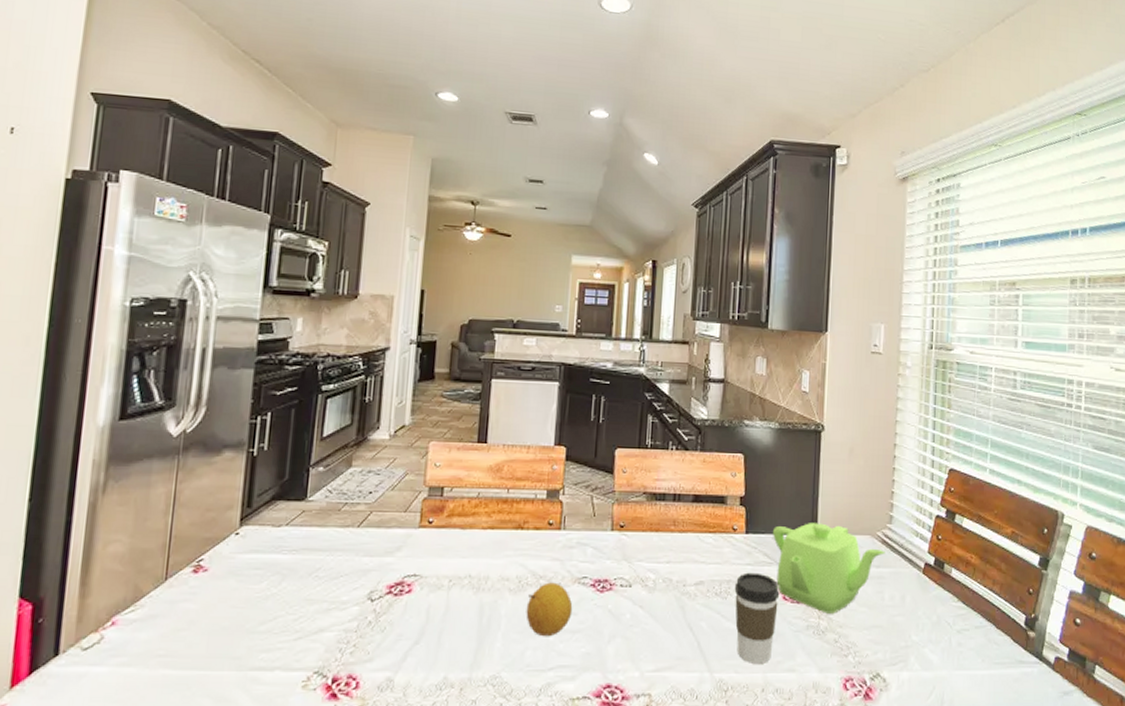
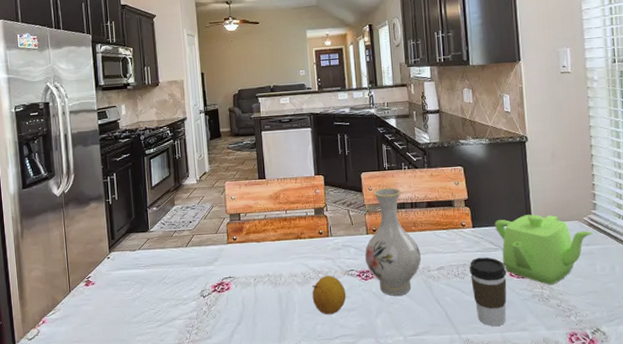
vase: none [604,471,678,616] -> present [364,187,422,296]

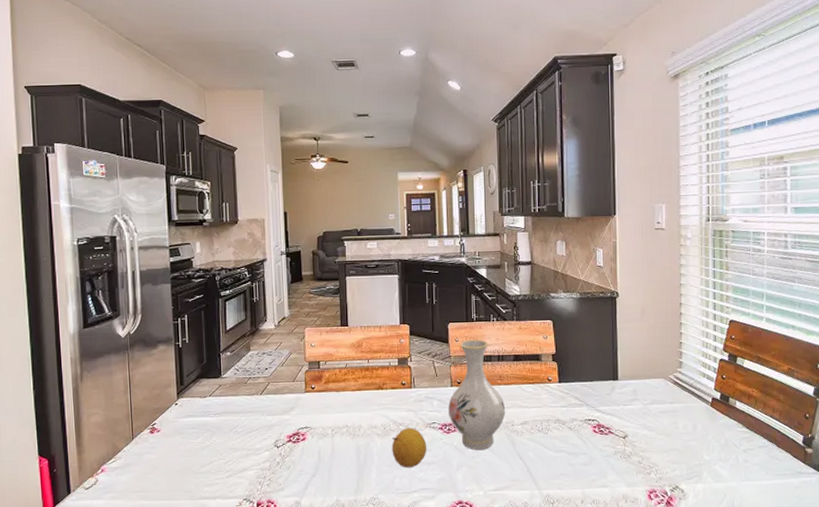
coffee cup: present [469,257,507,326] -> none [553,412,591,482]
teapot: present [495,214,593,285] -> none [581,371,677,442]

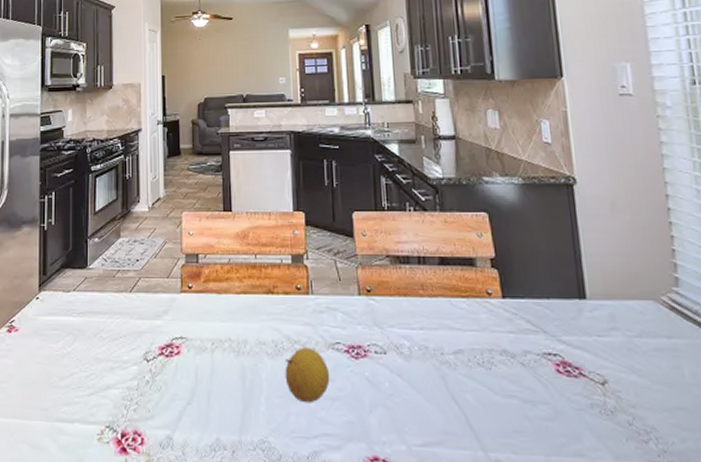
vase: present [447,339,506,450] -> none [355,233,432,386]

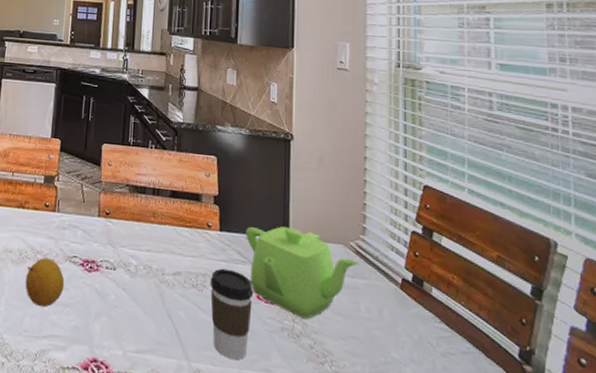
coffee cup: none [498,341,553,445] -> present [210,268,254,360]
teapot: none [533,286,676,391] -> present [246,226,359,319]

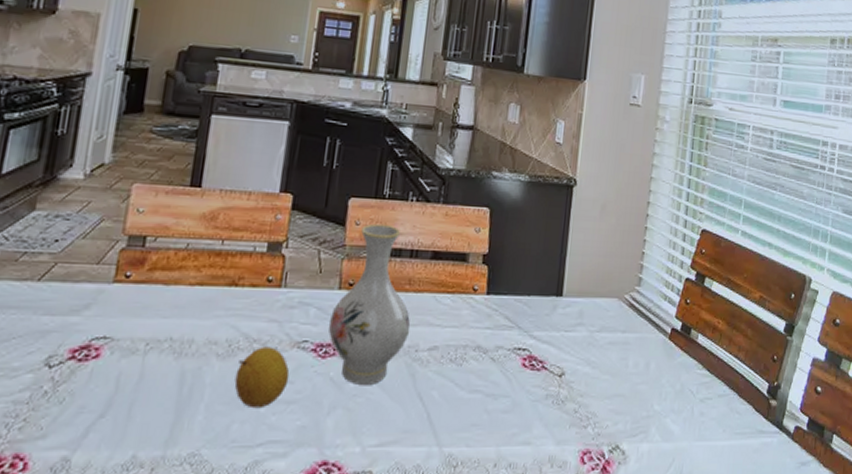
vase: none [91,165,157,299] -> present [328,223,411,385]
coffee cup: present [210,268,254,360] -> none [469,337,520,436]
teapot: present [246,226,359,319] -> none [516,284,632,382]

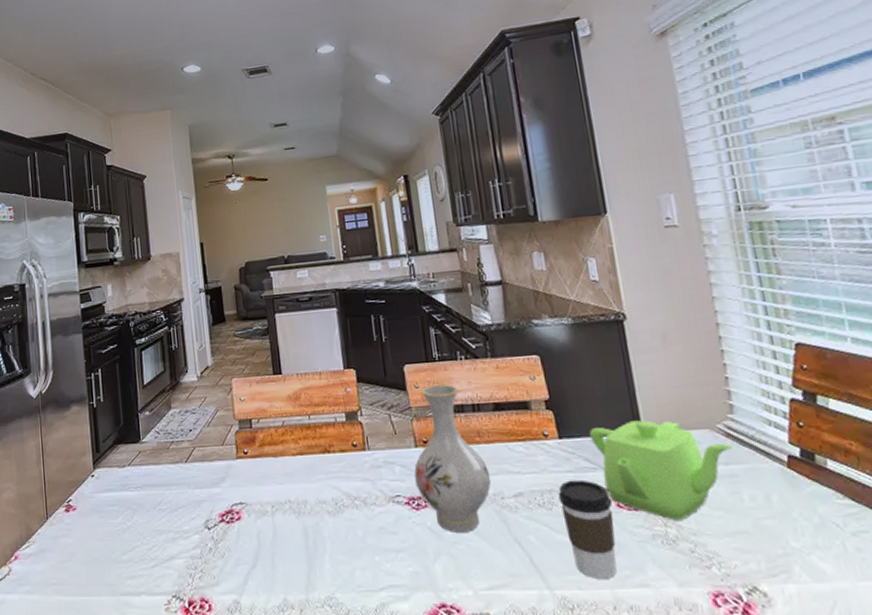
fruit: present [234,346,290,409] -> none [347,502,393,557]
coffee cup: none [469,337,520,436] -> present [558,479,617,579]
teapot: none [516,284,632,382] -> present [589,420,733,520]

